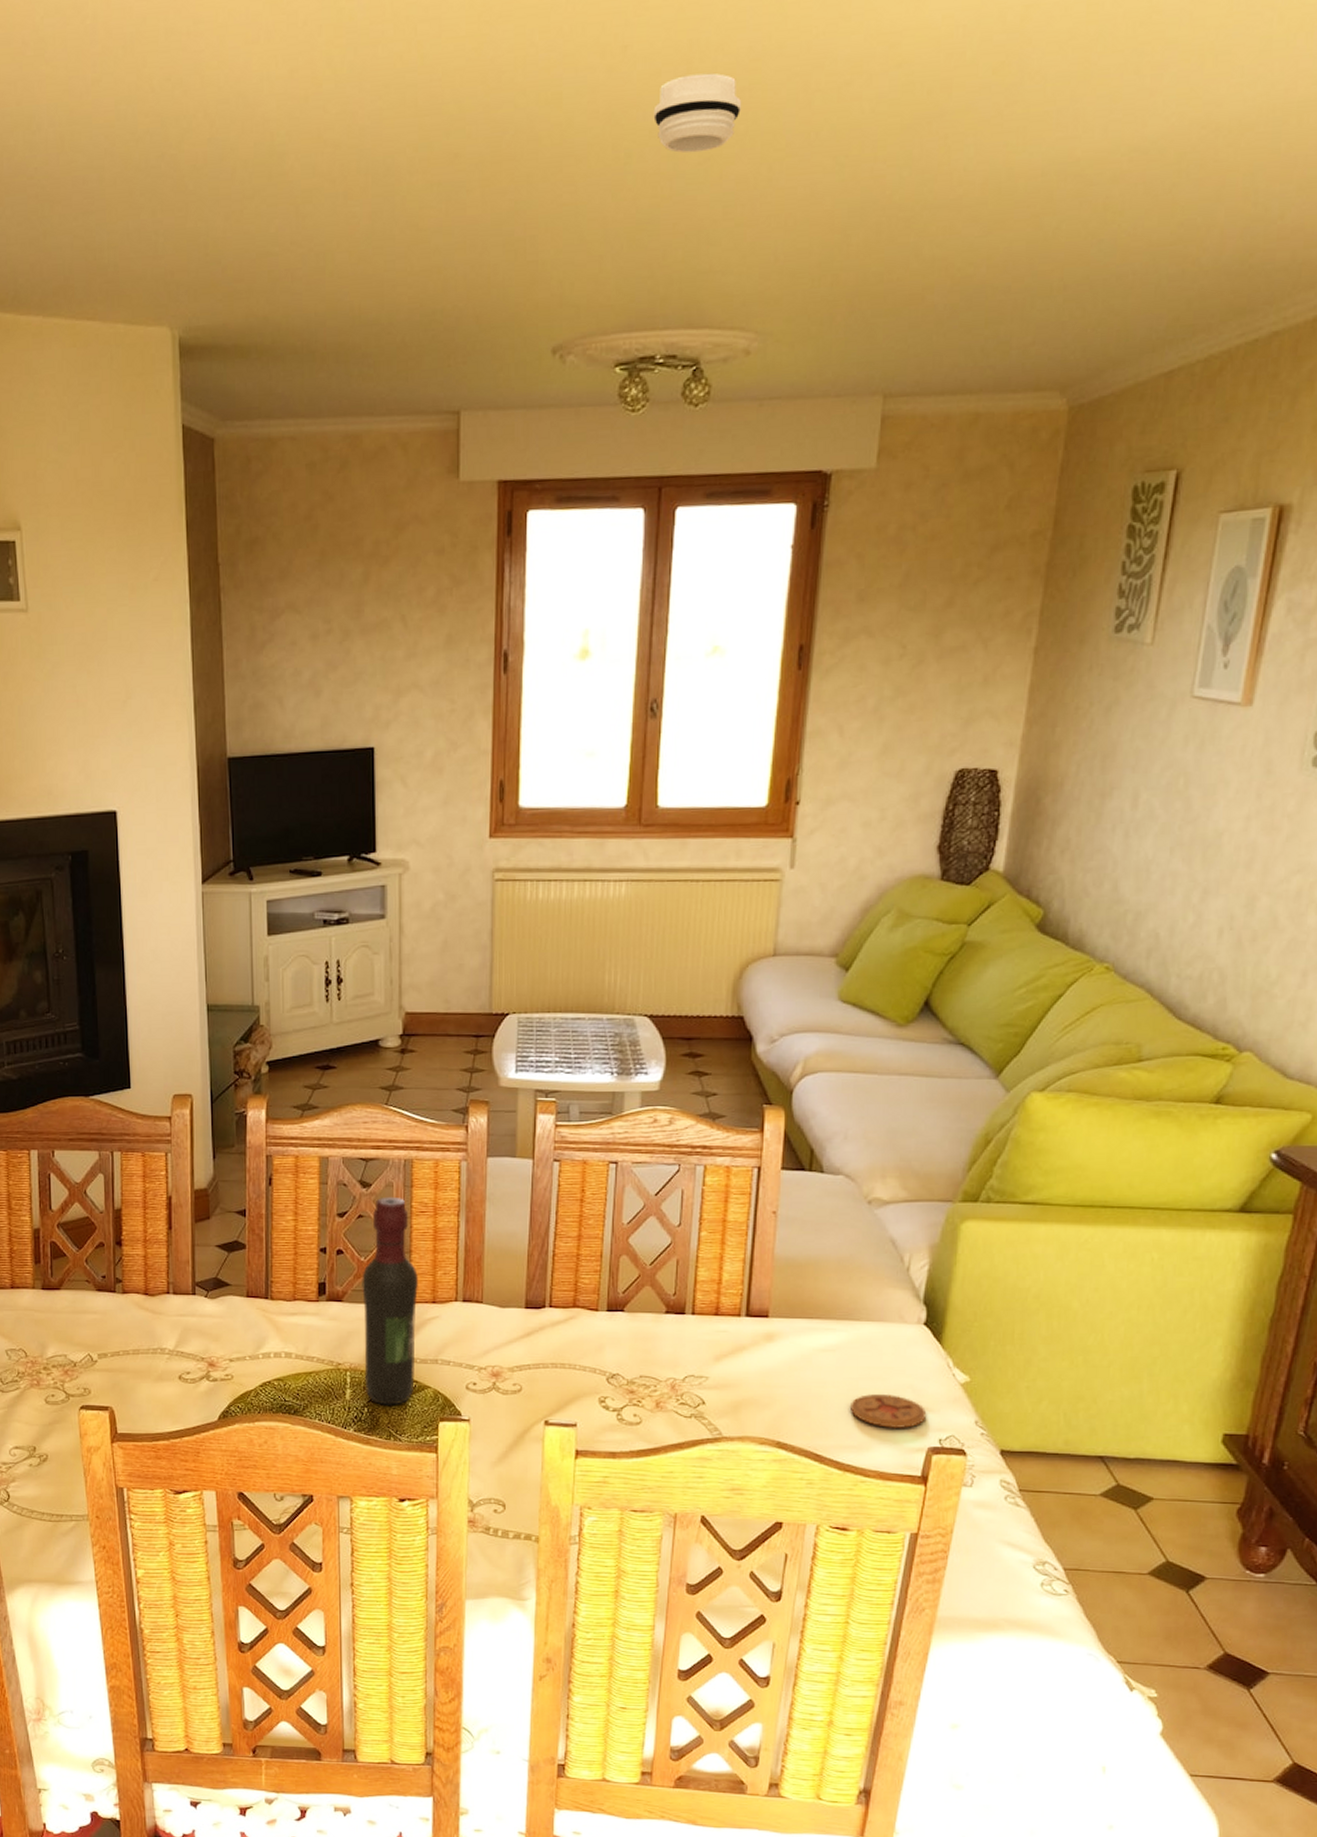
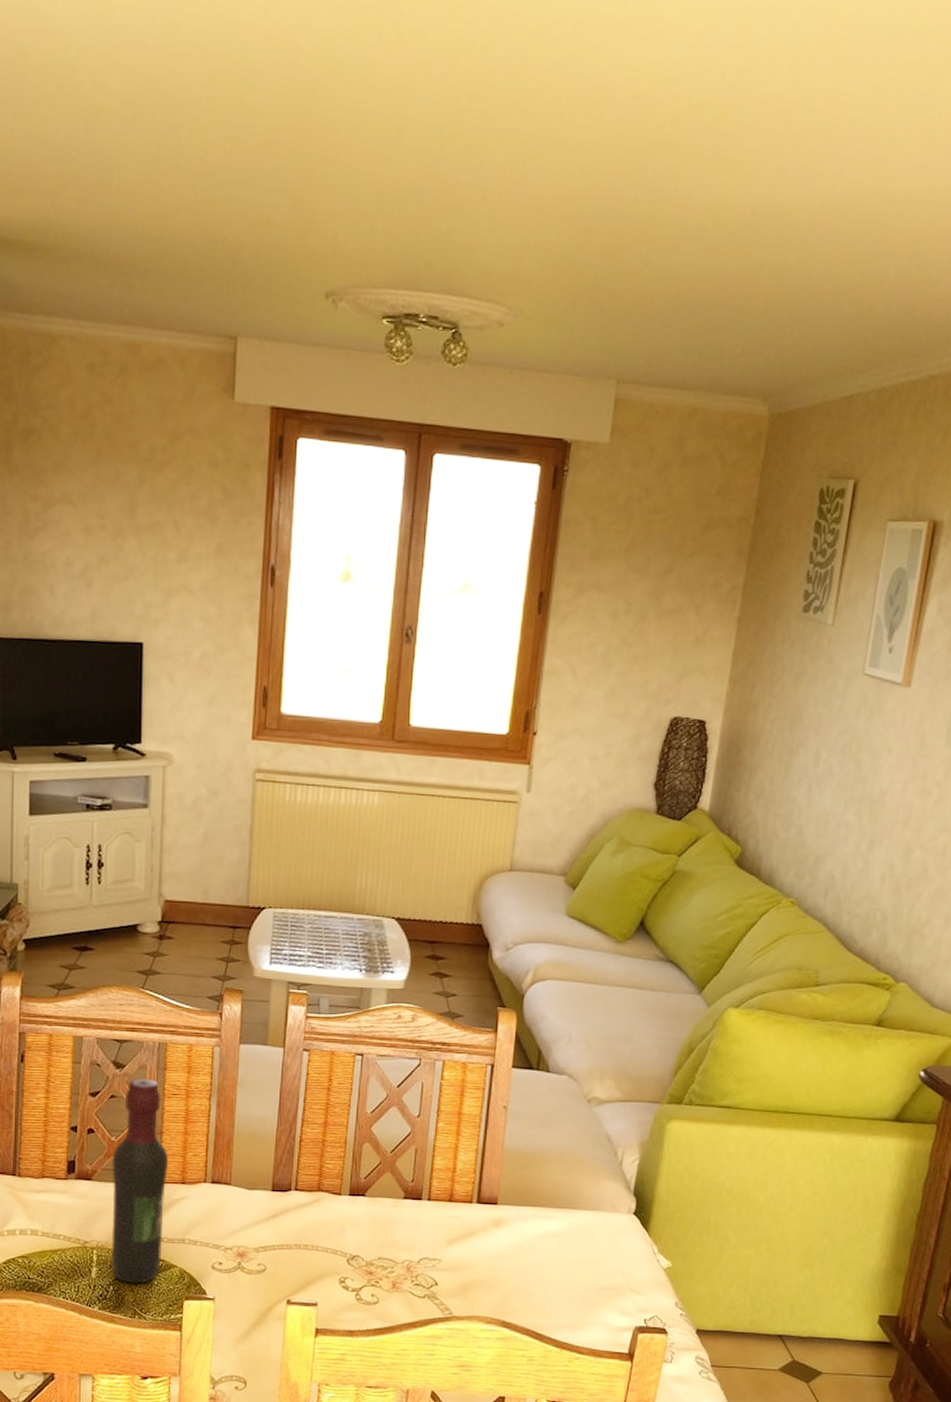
smoke detector: present [653,73,742,154] -> none [423,69,502,140]
coaster: present [851,1394,927,1429] -> none [568,1277,634,1310]

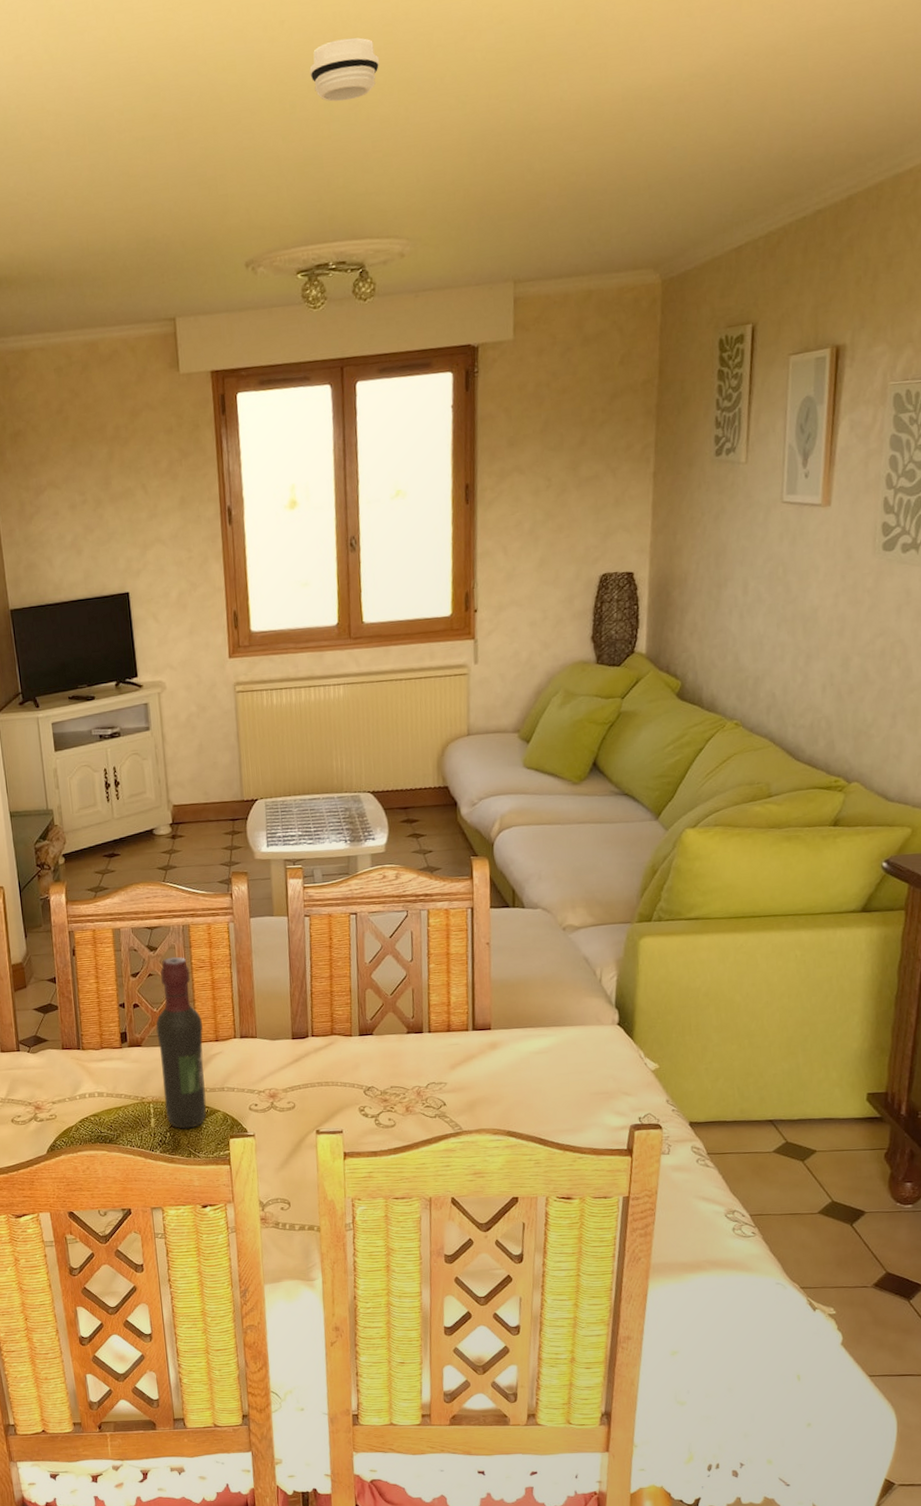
smoke detector: none [423,69,502,140] -> present [309,37,380,102]

